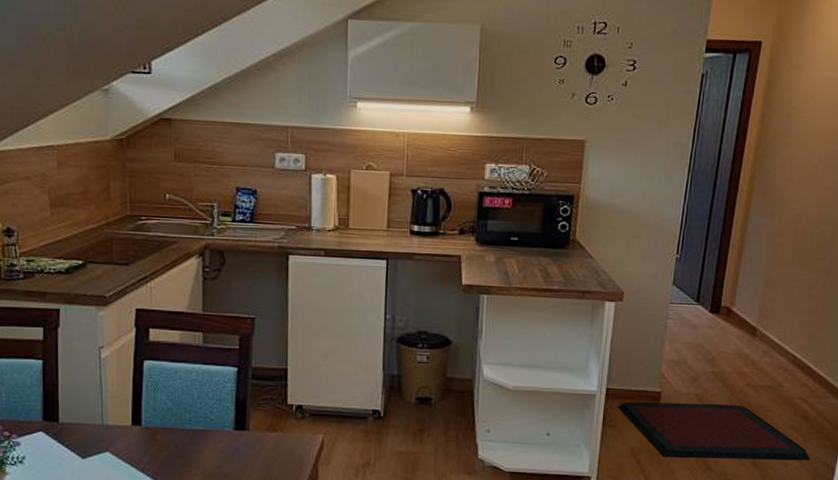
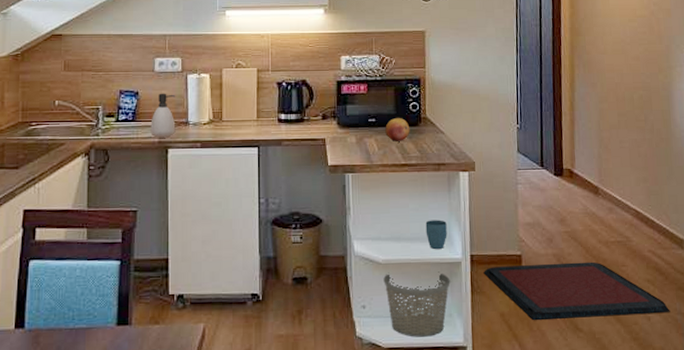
soap dispenser: none [270,193,298,243] -> present [150,93,176,138]
basket: none [511,399,582,465] -> present [383,271,450,337]
fruit: none [528,237,556,264] -> present [385,117,410,141]
cup: none [561,349,585,380] -> present [425,220,447,249]

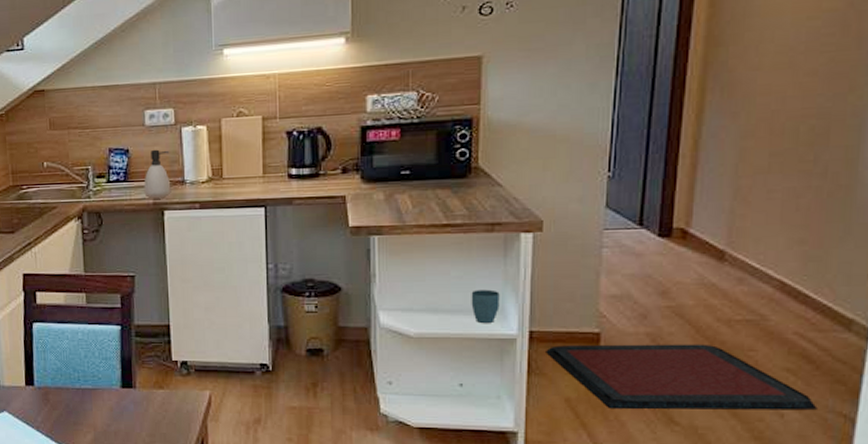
basket: present [383,271,450,337] -> none [415,347,501,419]
fruit: present [385,117,410,141] -> none [422,167,456,197]

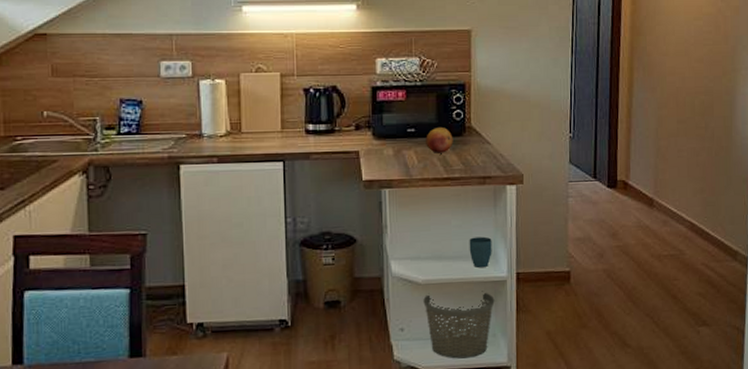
soap dispenser: present [144,149,171,199] -> none [158,101,188,153]
basket: none [415,347,501,419] -> present [423,291,495,359]
fruit: none [422,167,456,197] -> present [426,126,453,153]
doormat: present [546,344,818,410] -> none [530,276,720,337]

